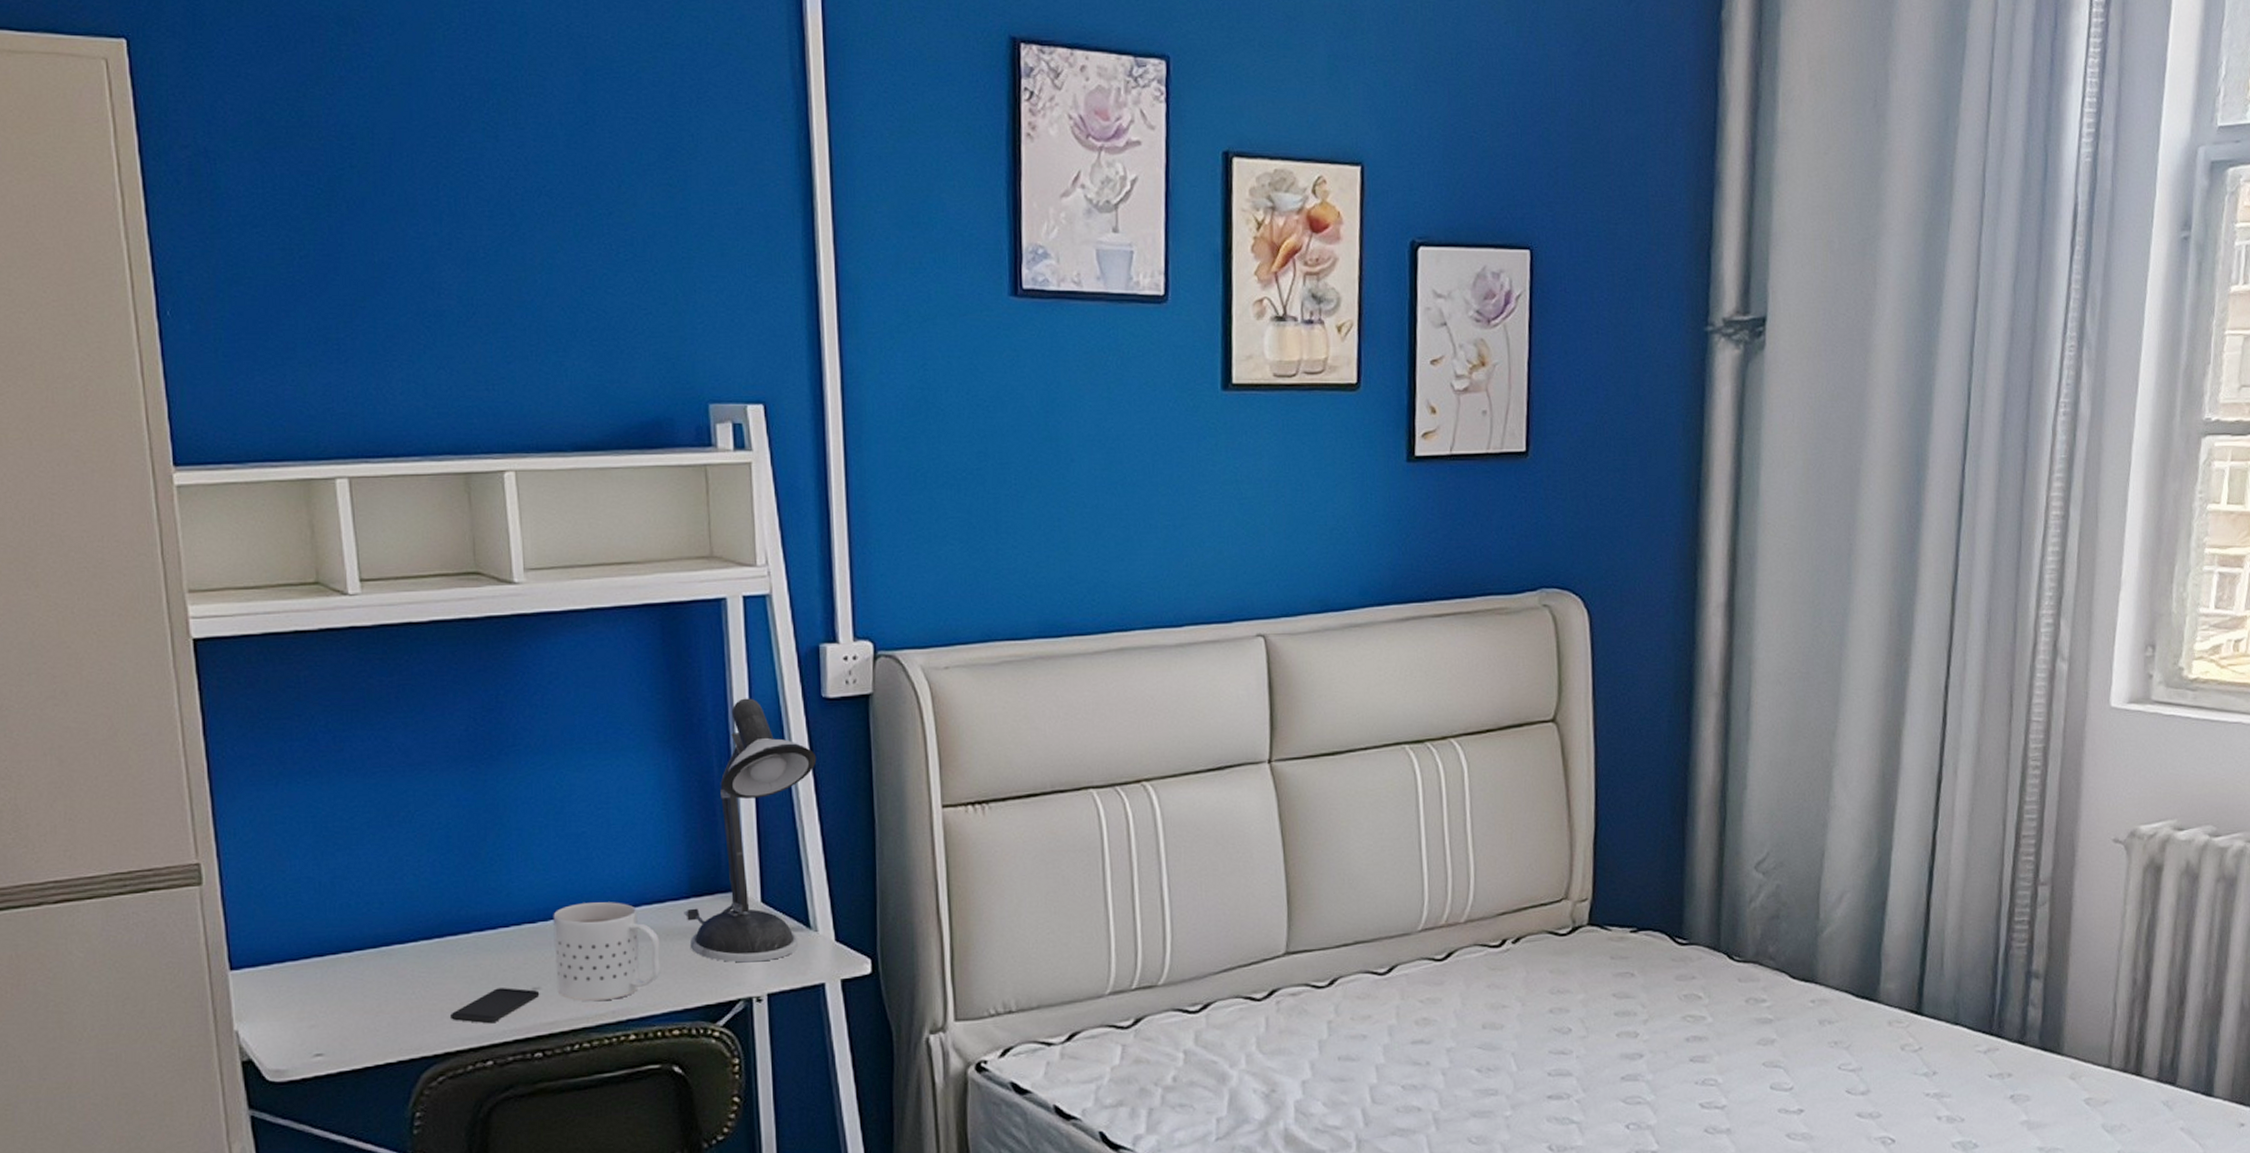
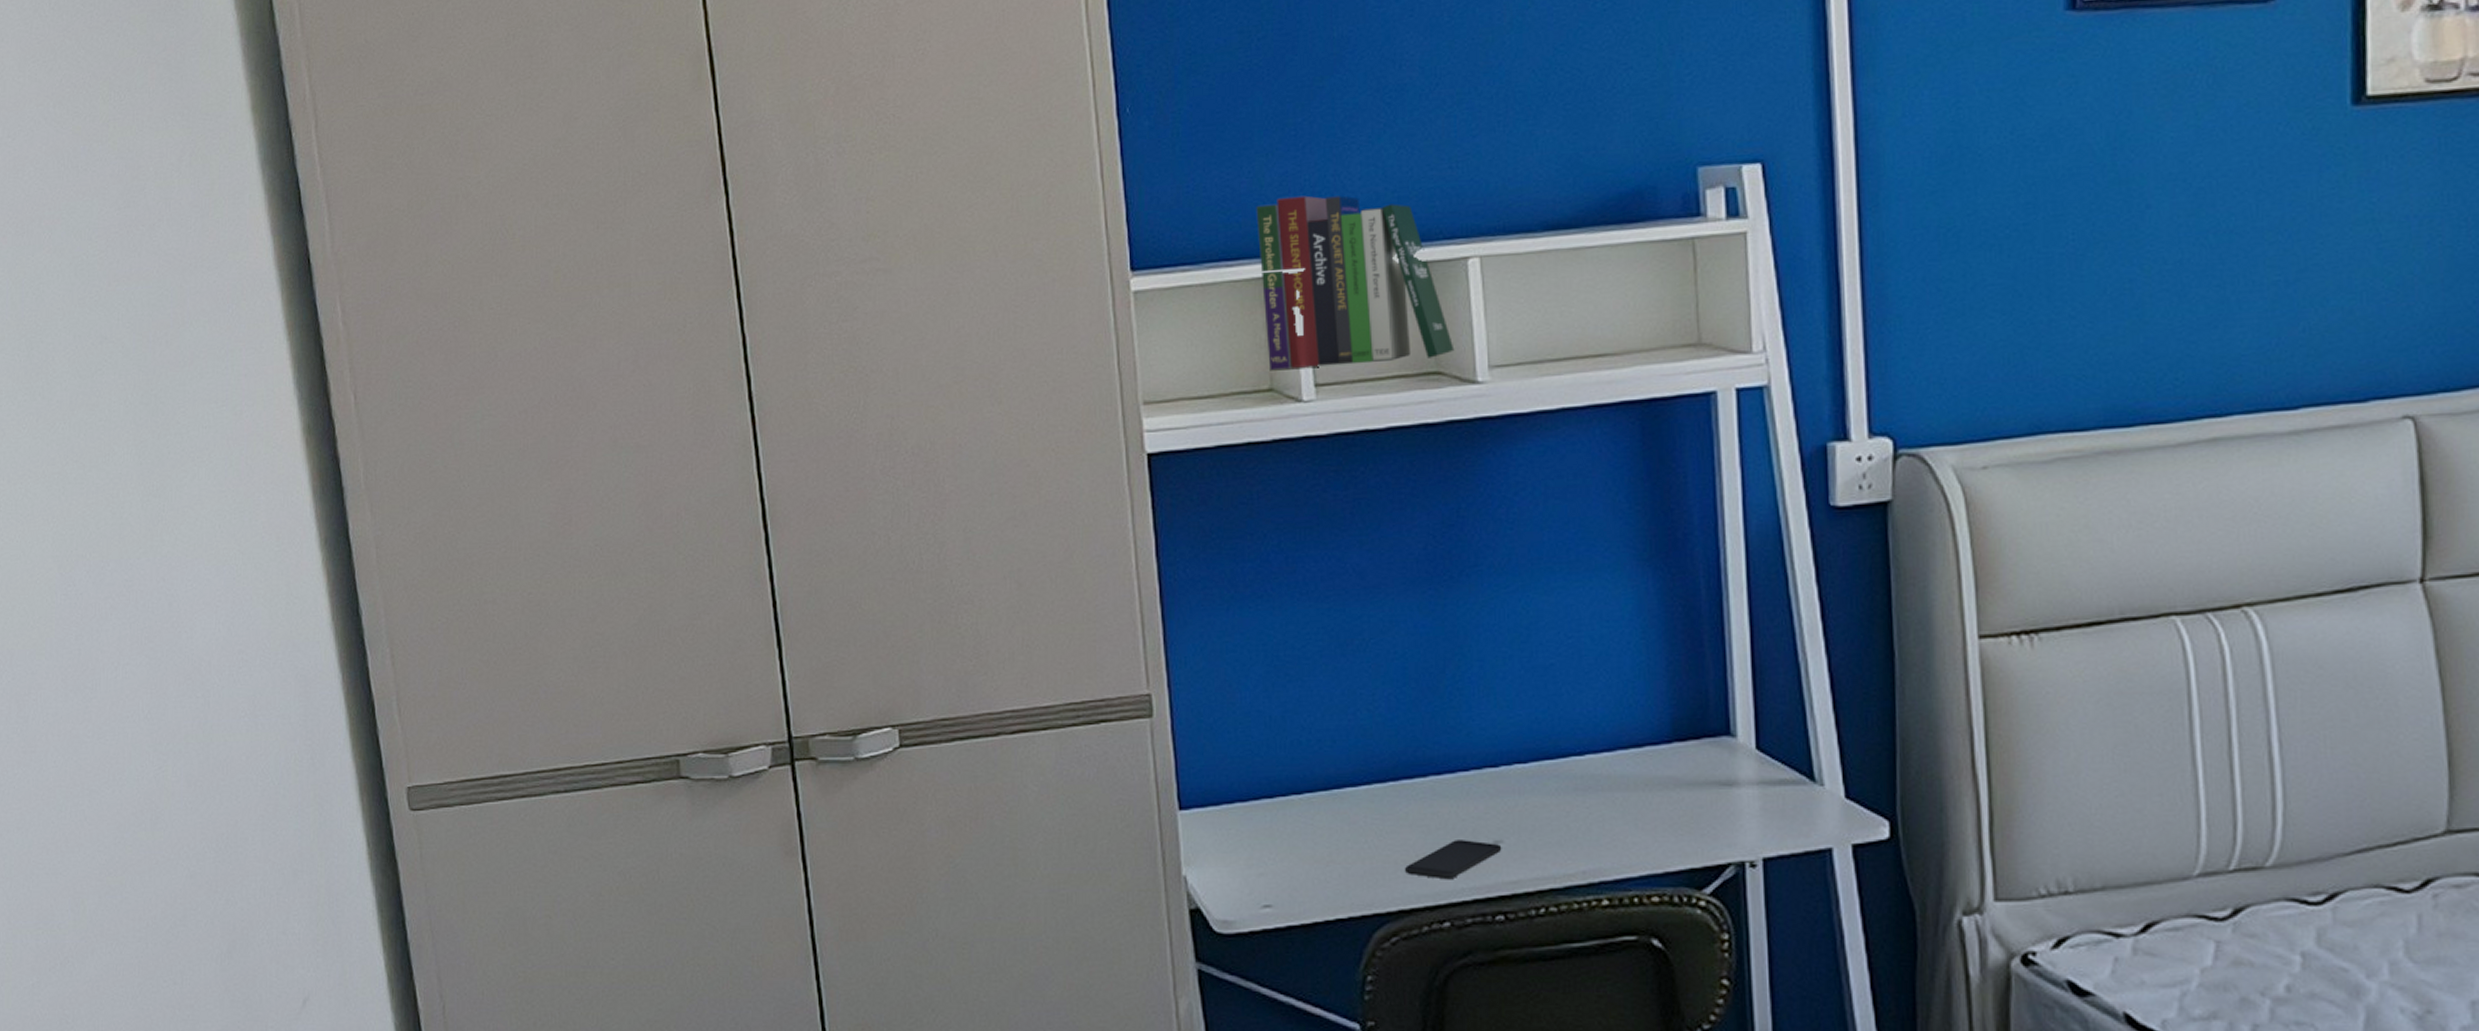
books: none [300,406,493,566] -> present [1256,195,1455,371]
mug: present [553,902,661,1002] -> none [1517,745,1638,860]
desk lamp: present [684,698,817,963] -> none [1665,508,1823,820]

